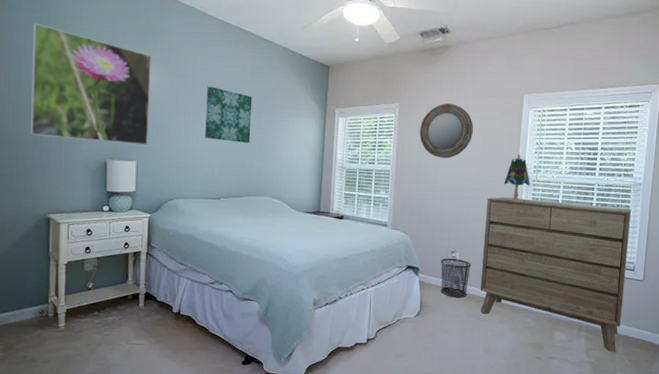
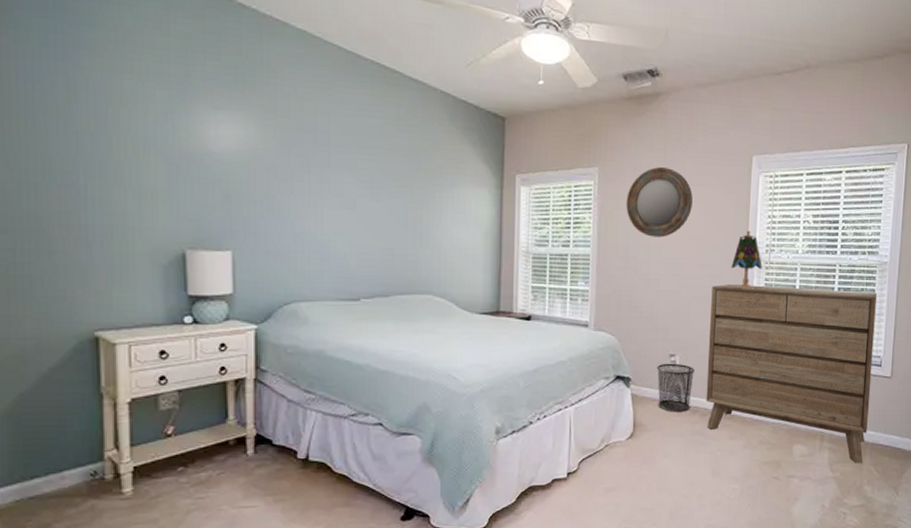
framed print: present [30,23,151,146] -> none [53,48,248,229]
wall art: present [205,86,253,143] -> none [334,144,400,222]

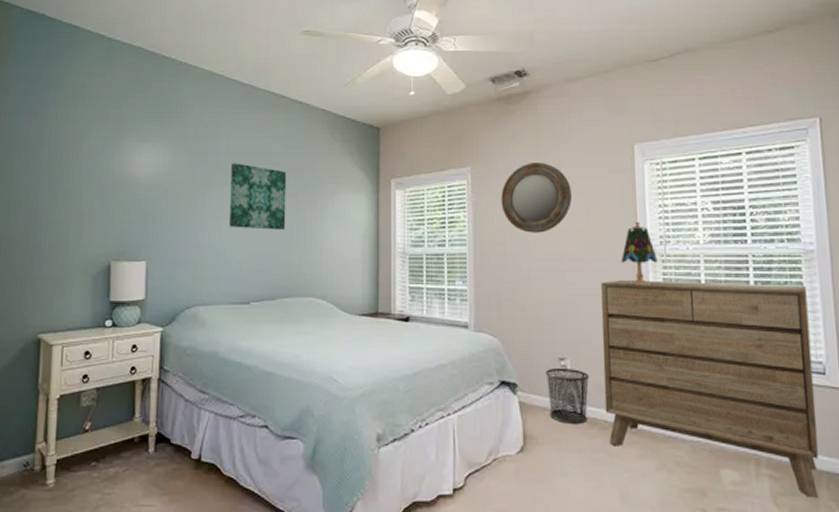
wall art: none [334,144,400,222] -> present [230,163,287,230]

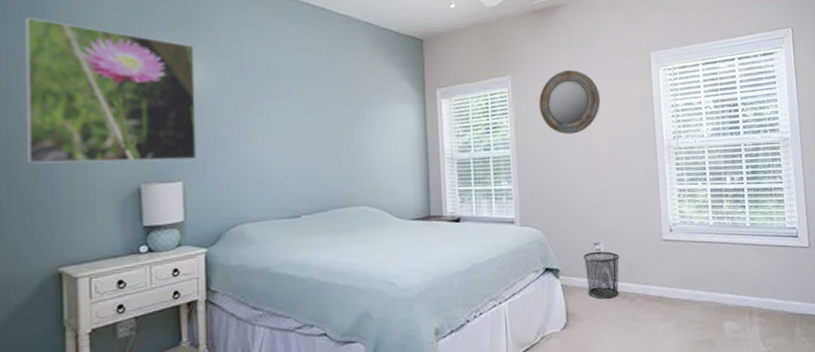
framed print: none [21,105,165,241] -> present [25,17,197,164]
wall art: present [230,163,287,230] -> none [271,77,333,143]
dresser: present [601,280,818,497] -> none [627,167,794,336]
table lamp: present [621,221,658,285] -> none [642,120,672,175]

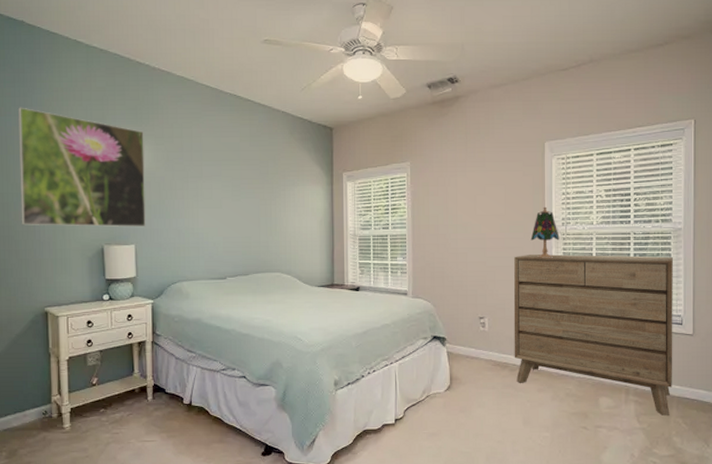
home mirror: present [539,70,600,134] -> none [435,158,492,217]
waste bin: present [583,251,620,299] -> none [468,324,503,367]
dresser: none [627,167,794,336] -> present [513,254,673,416]
table lamp: none [642,120,672,175] -> present [530,206,560,258]

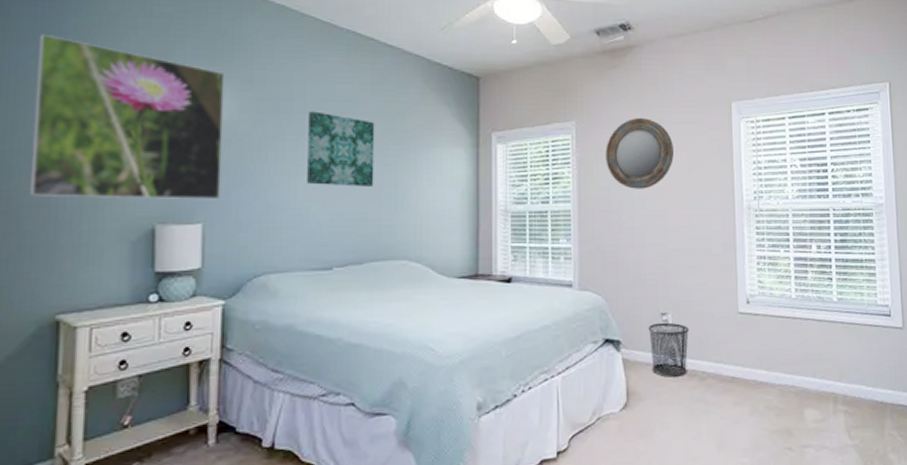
wall art: none [205,159,254,217] -> present [307,111,375,187]
home mirror: none [435,158,492,217] -> present [605,118,674,189]
waste bin: none [468,324,503,367] -> present [648,322,690,377]
dresser: present [513,254,673,416] -> none [701,234,884,428]
table lamp: present [530,206,560,258] -> none [719,177,752,239]

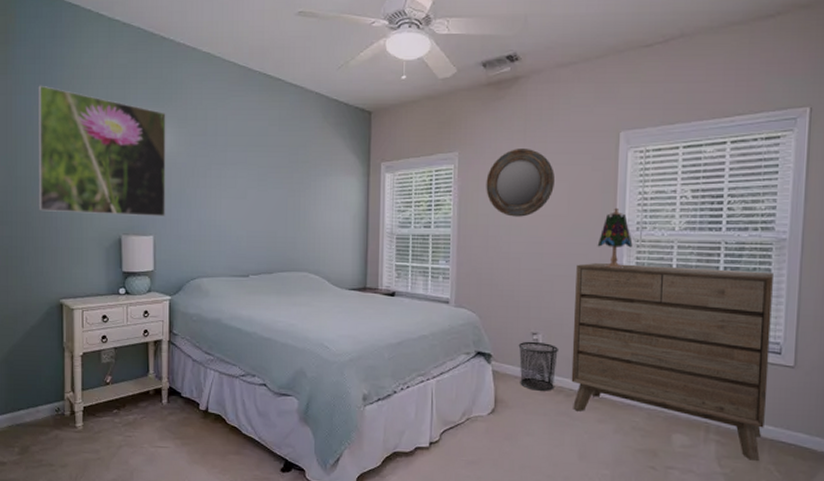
wall art: present [307,111,375,187] -> none [229,144,282,209]
dresser: none [701,234,884,428] -> present [571,263,773,461]
table lamp: none [719,177,752,239] -> present [597,207,633,268]

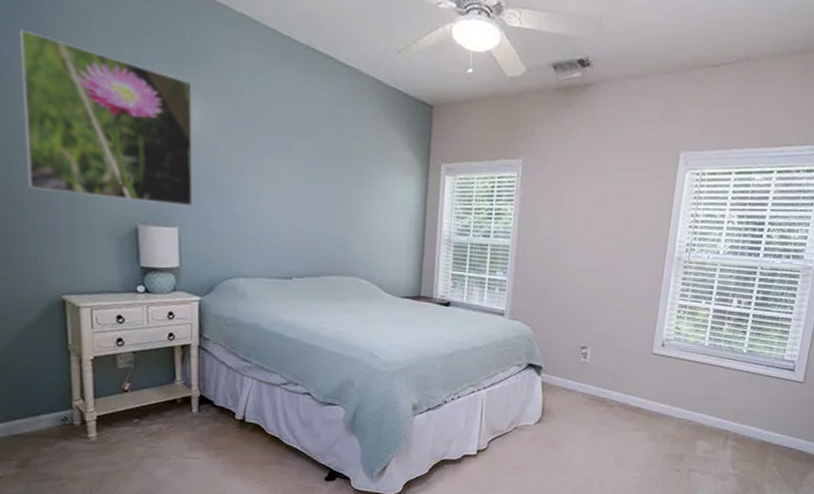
home mirror: present [486,149,555,217] -> none [547,161,616,232]
waste bin: present [518,341,560,391] -> none [566,354,606,402]
dresser: present [571,263,773,461] -> none [613,281,797,463]
table lamp: present [597,207,633,268] -> none [648,228,681,288]

